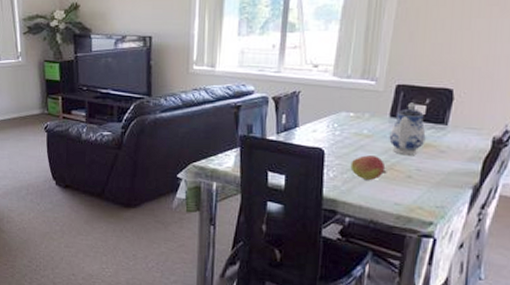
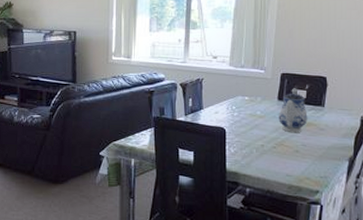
fruit: present [350,155,387,180] -> none [248,133,278,155]

